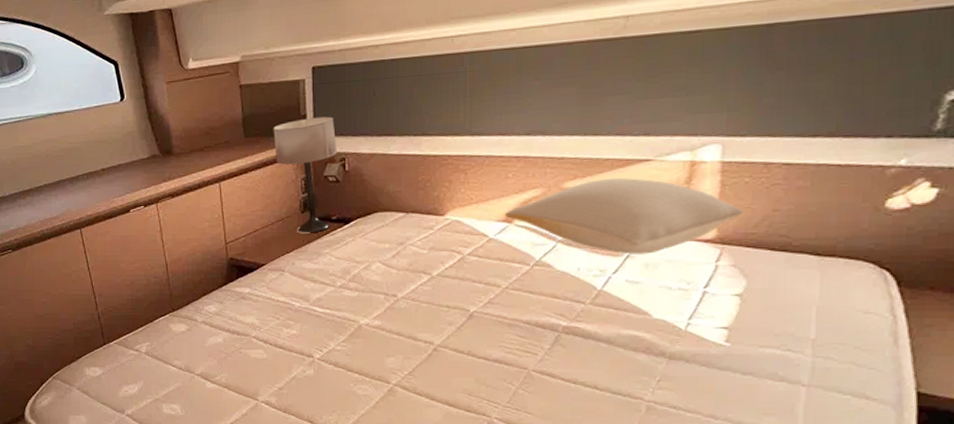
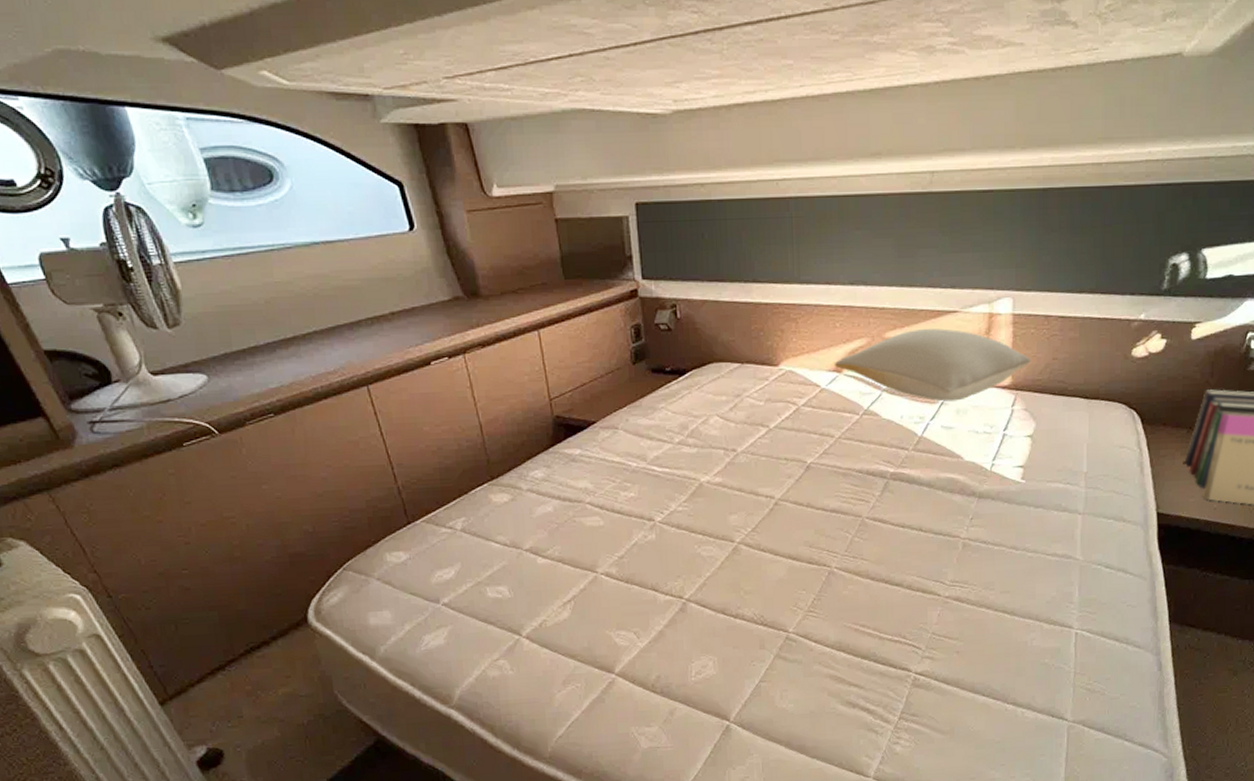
table lamp: present [273,116,337,235] -> none [596,258,668,388]

